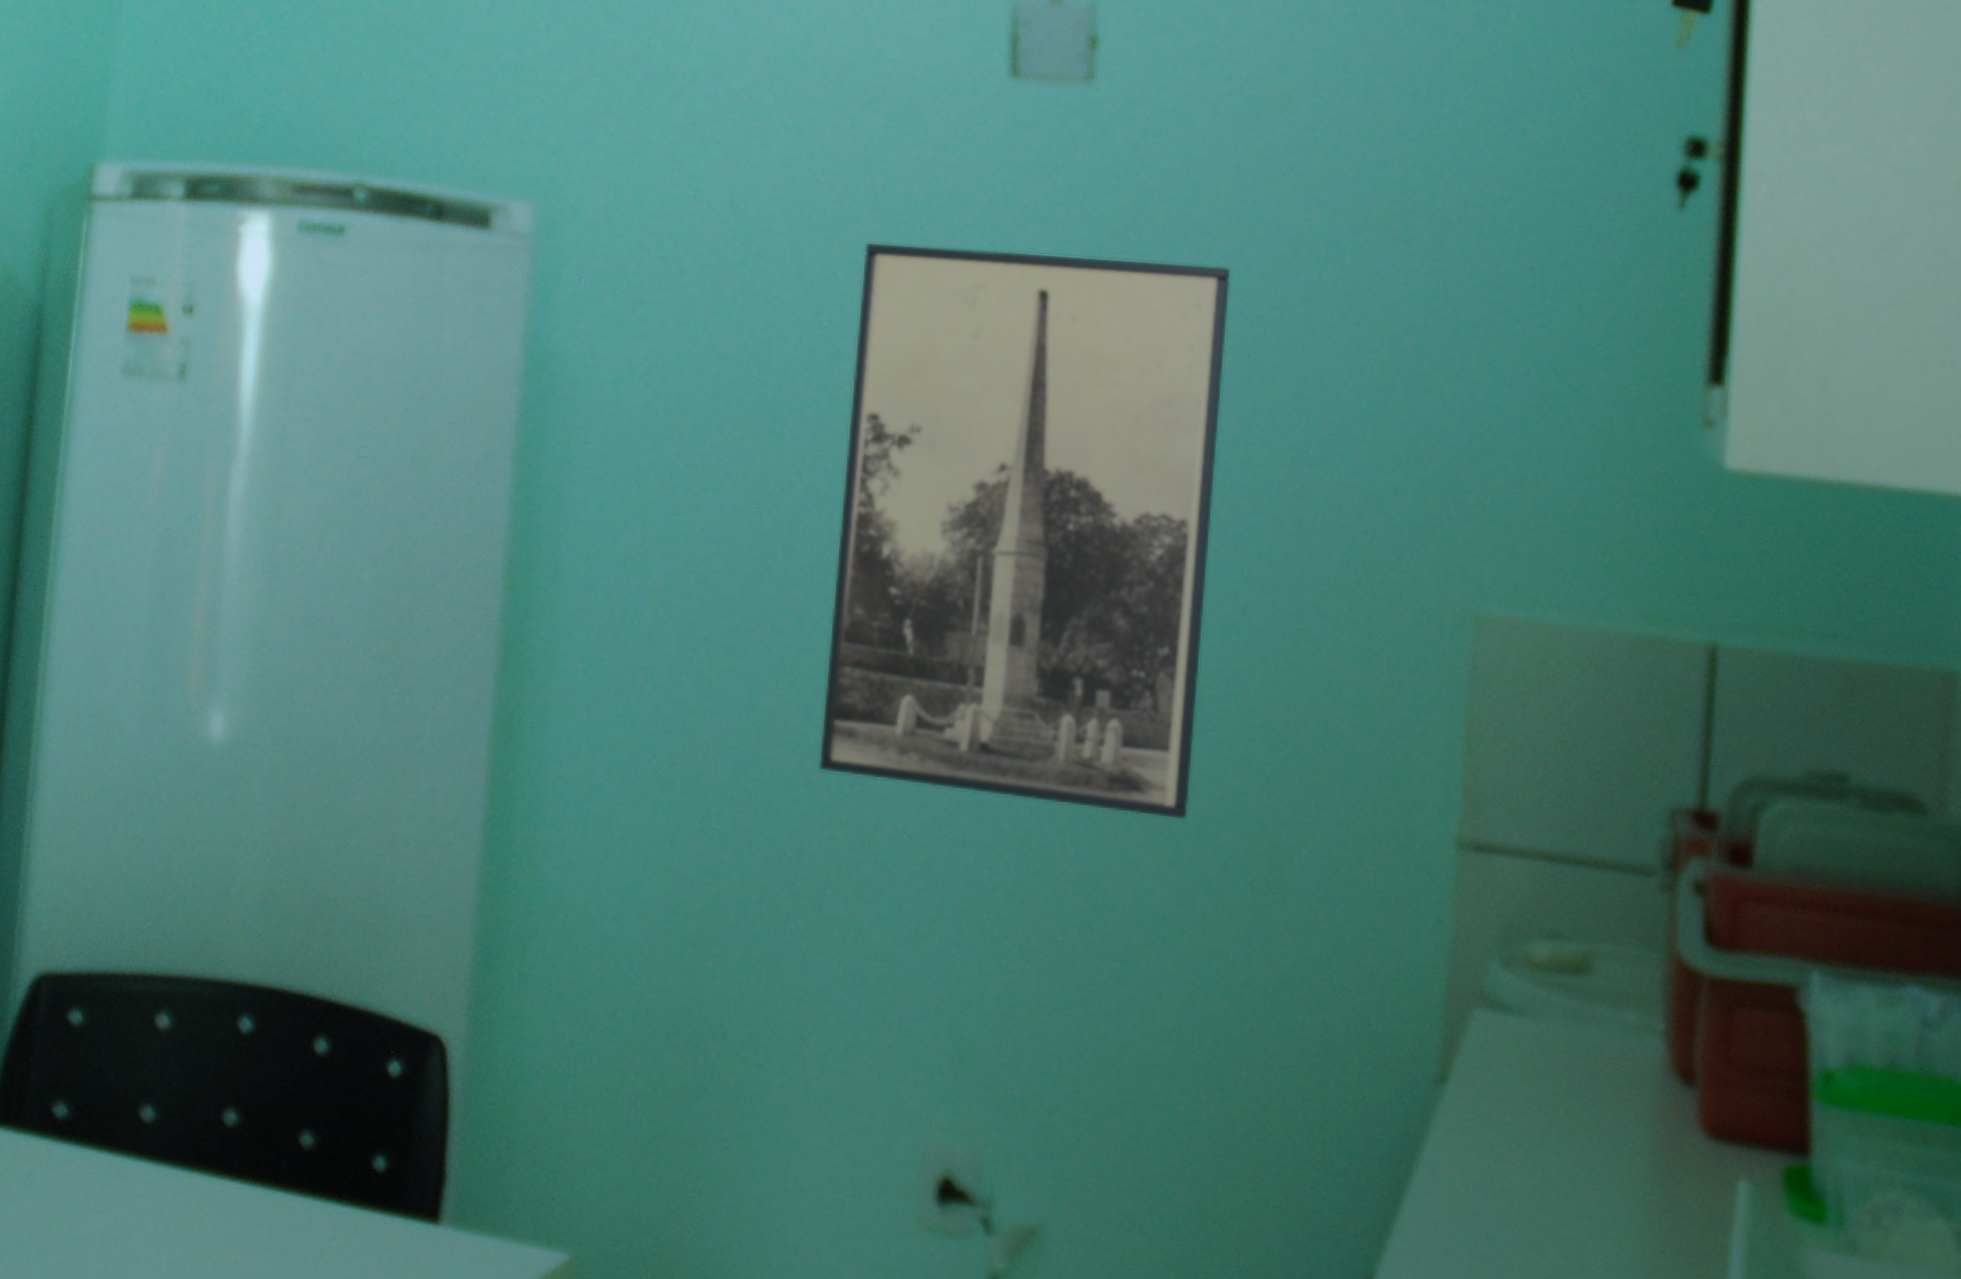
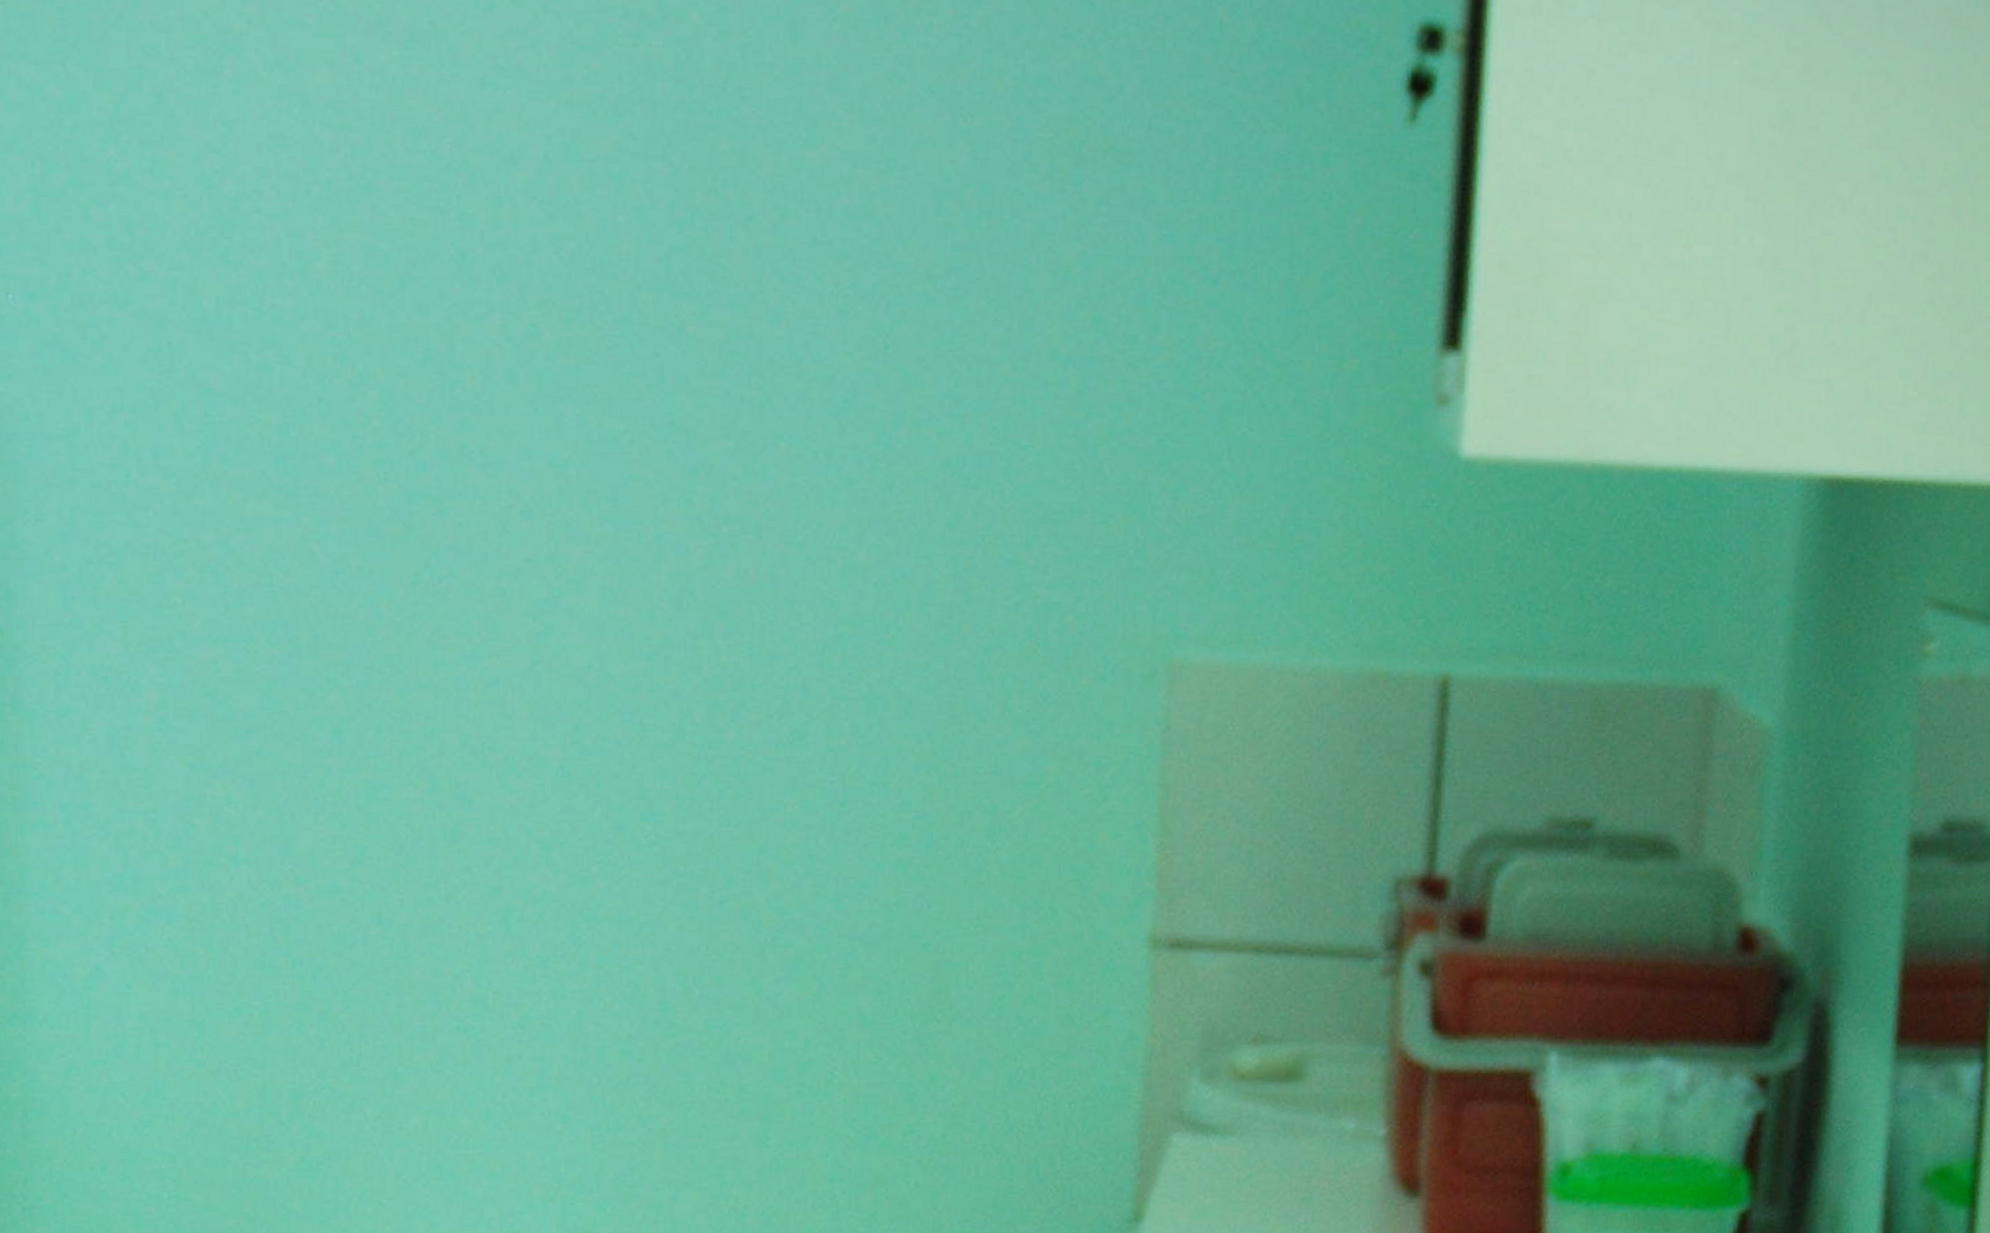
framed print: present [818,242,1232,820] -> none [375,221,861,943]

